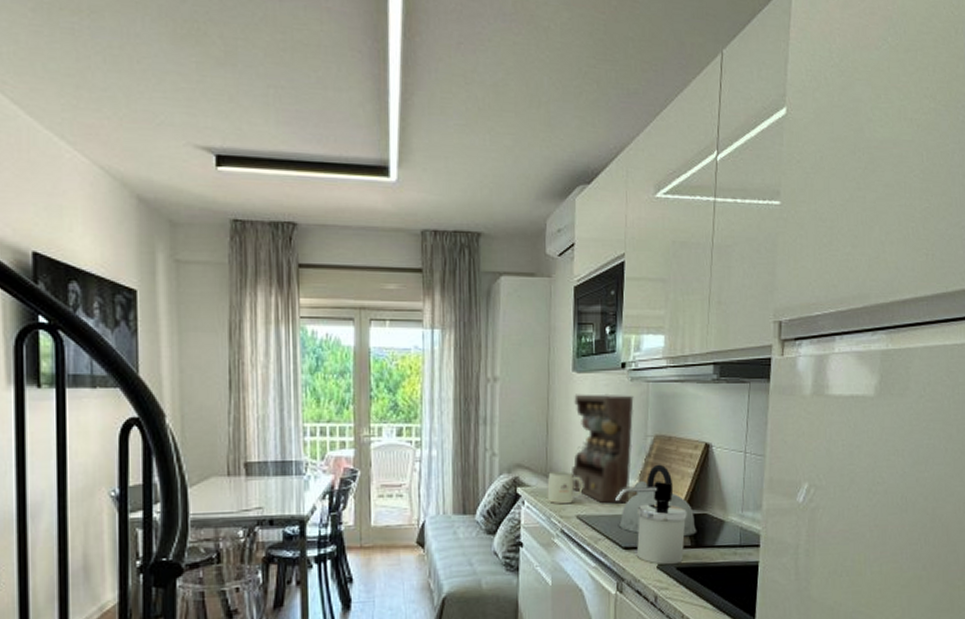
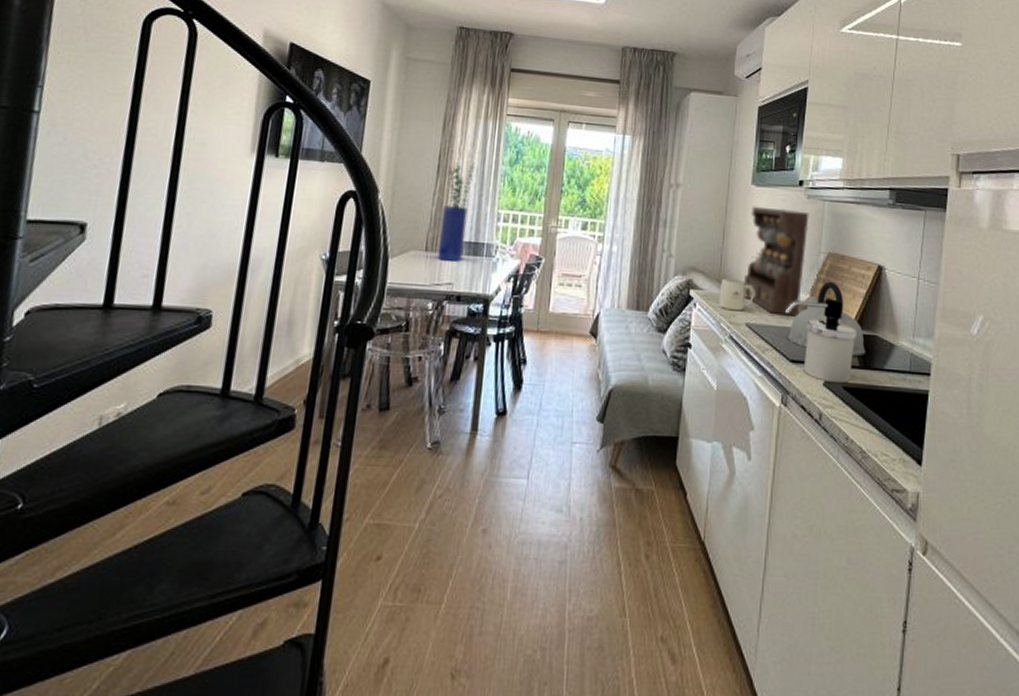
vase: none [241,373,272,486] -> present [437,162,475,263]

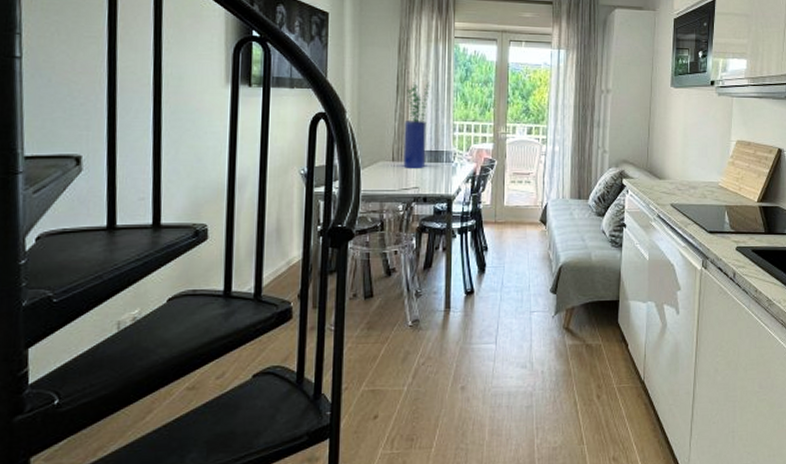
mug: present [718,278,754,311] -> none [647,168,676,194]
spice rack: present [744,206,809,316] -> none [668,105,720,195]
soap dispenser: present [785,299,857,384] -> none [703,179,762,248]
kettle: present [787,281,866,357] -> none [705,164,770,225]

